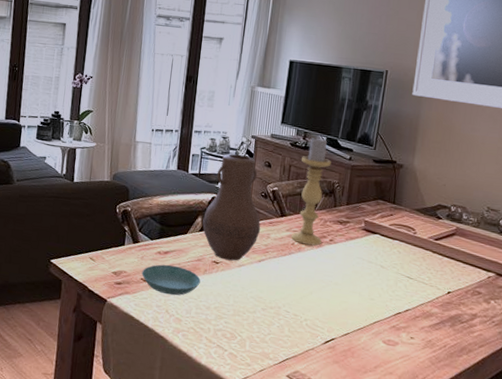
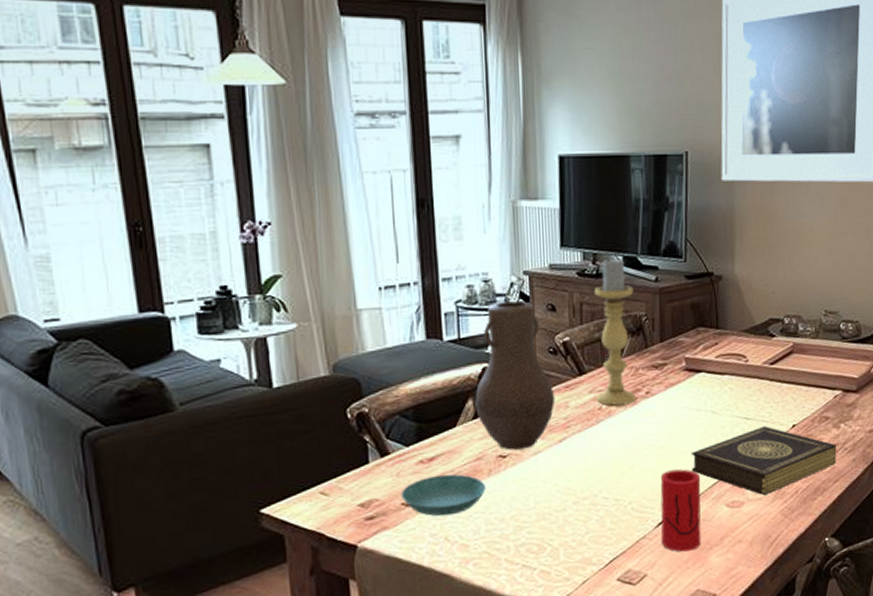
cup: none [326,302,365,370] -> present [660,469,701,552]
book: none [357,286,486,342] -> present [691,425,837,496]

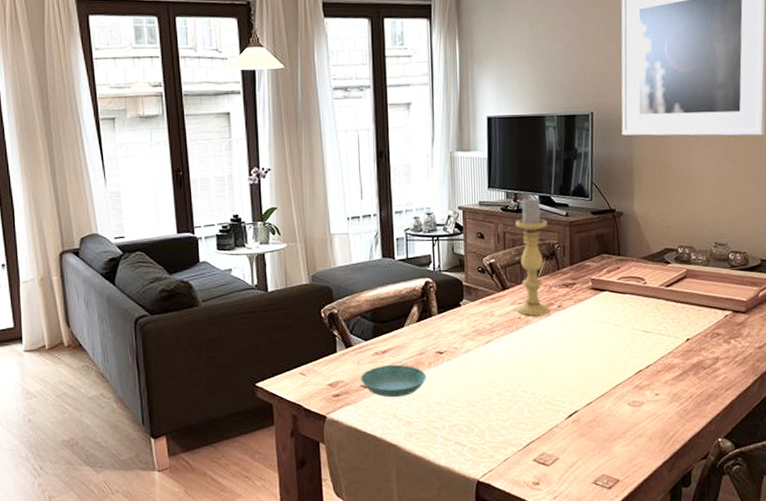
vase: present [475,301,556,450] -> none [419,230,483,348]
cup: present [660,469,701,552] -> none [570,371,606,441]
book: present [691,425,837,496] -> none [597,338,728,398]

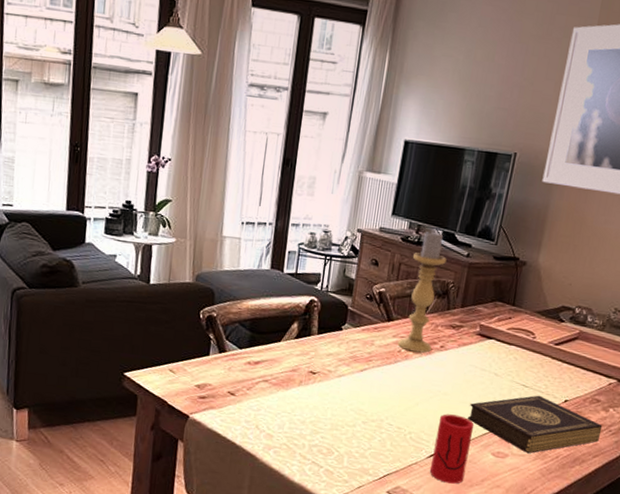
saucer: present [360,364,426,398] -> none [229,376,295,410]
cup: none [570,371,606,441] -> present [430,414,475,484]
book: none [597,338,728,398] -> present [467,395,603,454]

